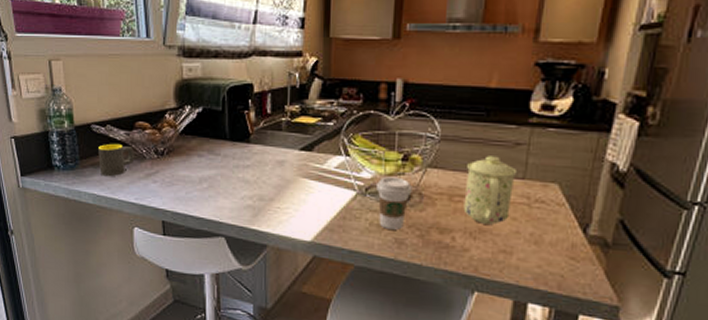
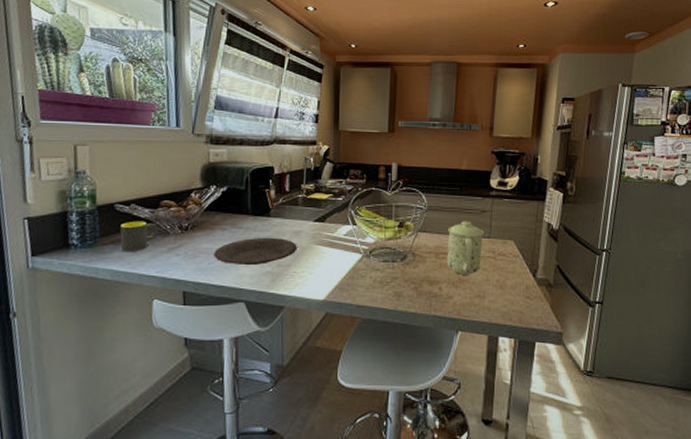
plate: none [191,166,281,197] -> present [213,237,297,265]
coffee cup: present [377,176,412,230] -> none [379,240,407,284]

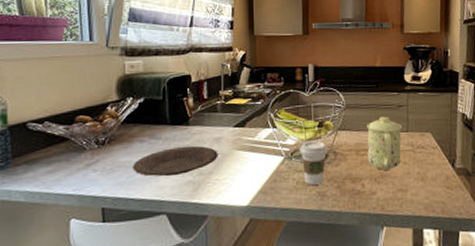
mug: present [120,221,159,253] -> none [33,138,74,172]
coffee cup: none [379,240,407,284] -> present [300,140,328,185]

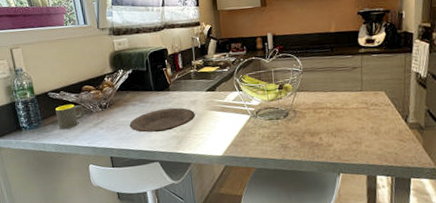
mug: none [33,138,74,172] -> present [55,104,85,130]
coffee cup: present [300,140,328,185] -> none [263,101,289,139]
mug: present [367,116,403,170] -> none [323,78,357,126]

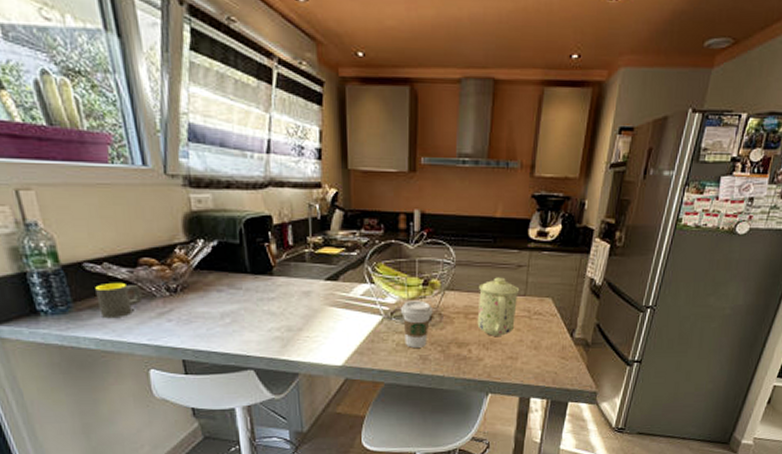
plate: present [129,107,195,133] -> none [212,298,308,330]
coffee cup: none [263,101,289,139] -> present [401,300,433,348]
mug: none [323,78,357,126] -> present [477,277,520,336]

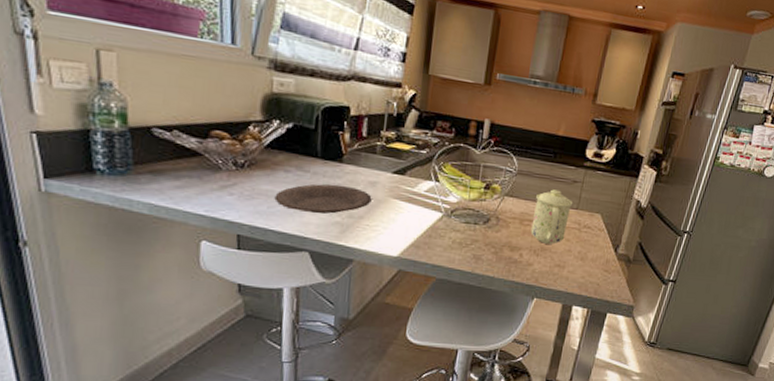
mug: present [95,282,143,319] -> none [159,150,208,186]
plate: none [212,298,308,330] -> present [274,183,372,214]
coffee cup: present [401,300,433,348] -> none [460,201,491,247]

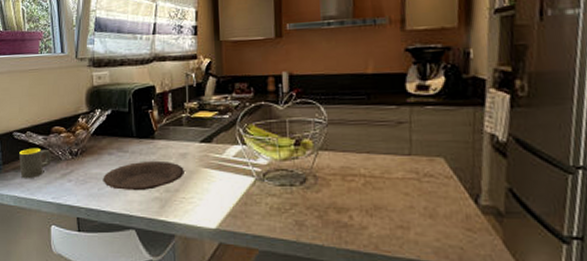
mug: none [159,150,208,186] -> present [19,147,52,179]
mug: present [530,189,573,244] -> none [355,135,404,201]

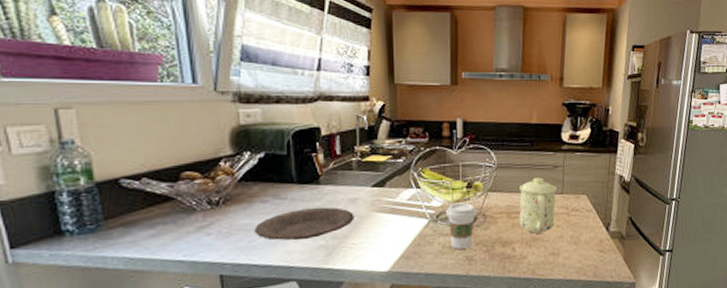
mug: present [19,147,52,179] -> none [131,197,182,236]
coffee cup: none [273,161,307,212] -> present [446,202,477,249]
mug: none [355,135,404,201] -> present [519,177,557,234]

